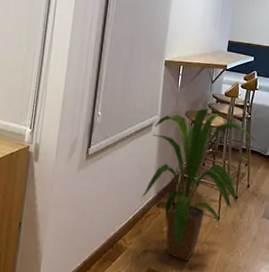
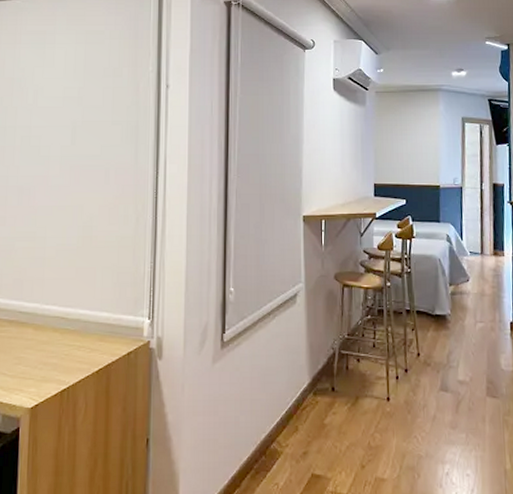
house plant: present [141,107,255,261] -> none [293,266,419,458]

